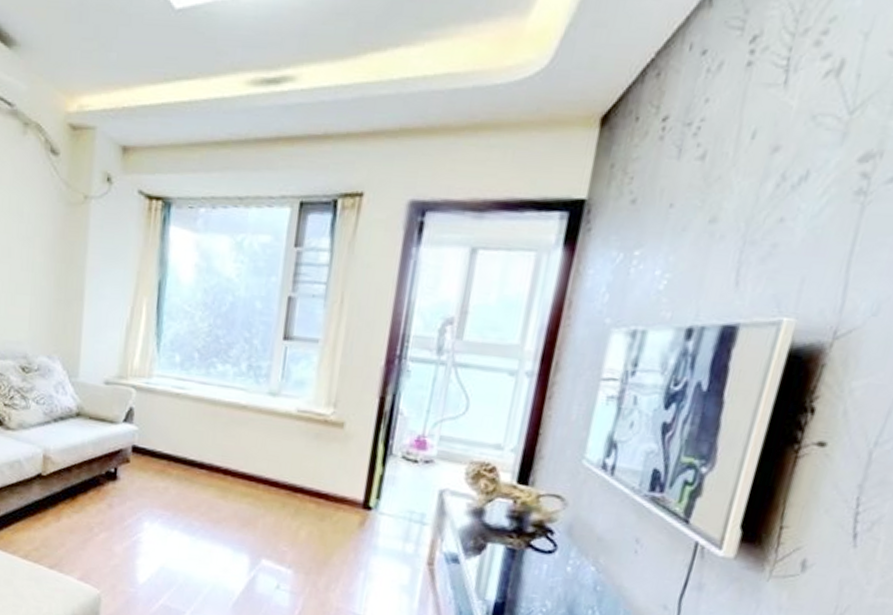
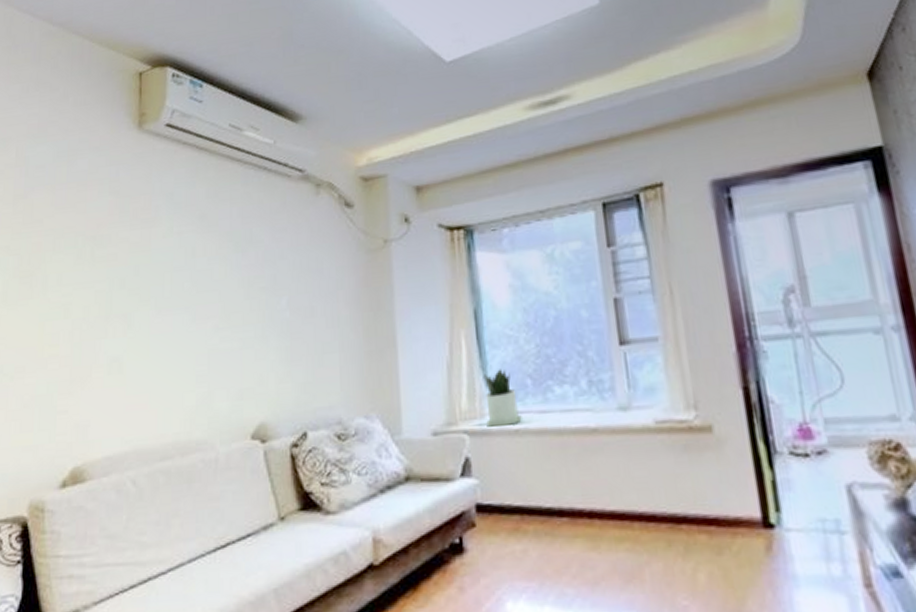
planter: none [153,339,184,389] -> present [484,369,522,428]

